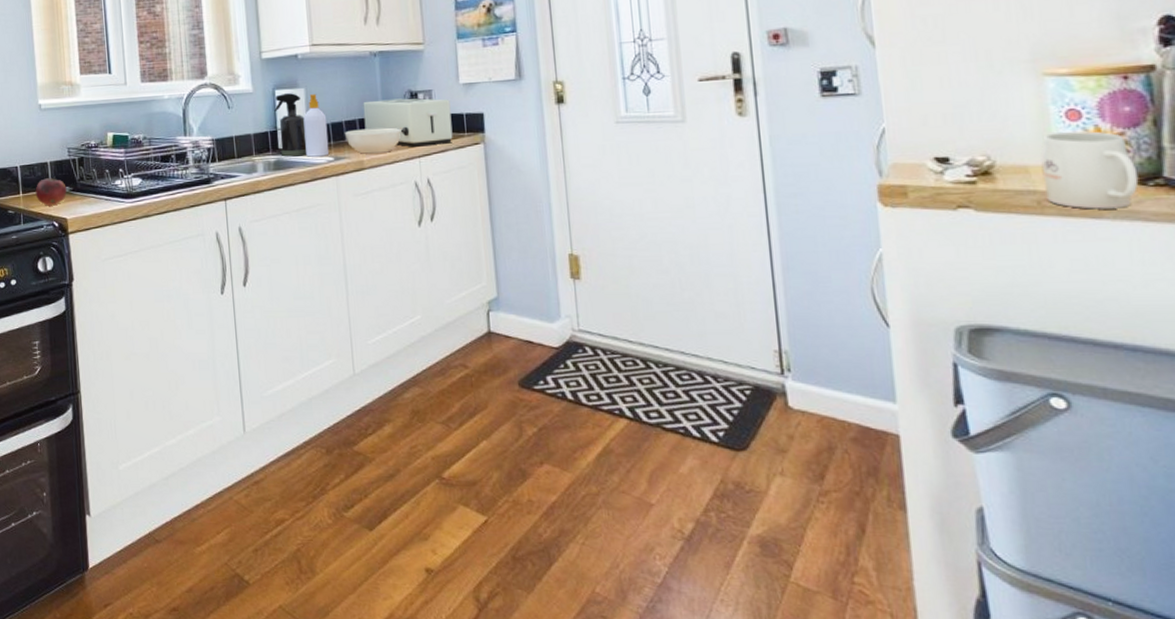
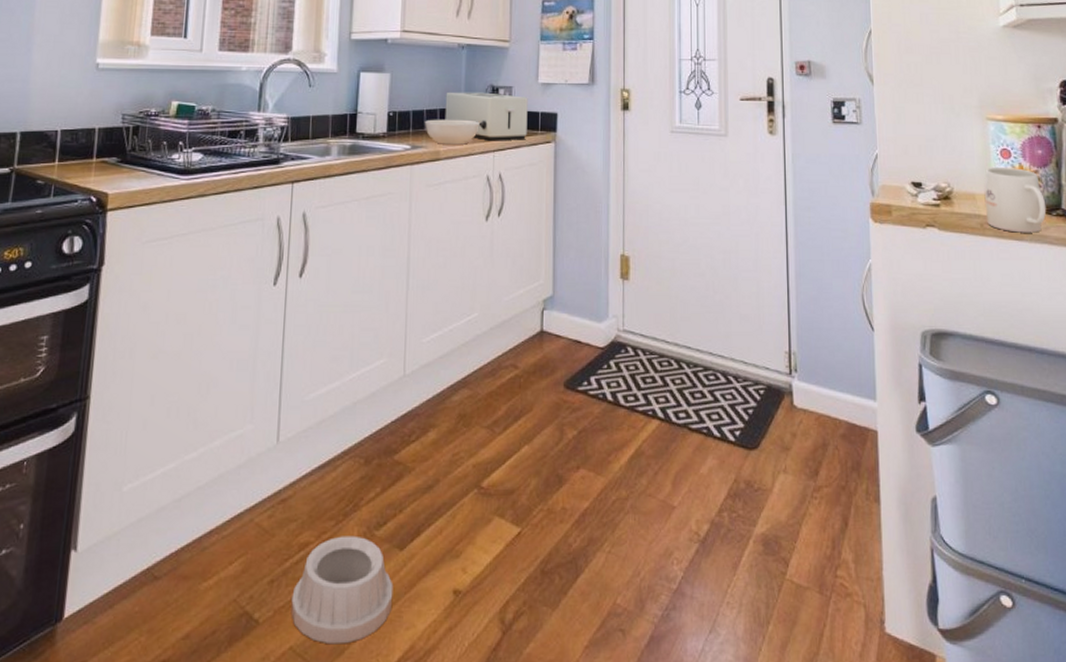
fruit: present [35,176,67,206] -> none [74,145,114,178]
spray bottle: present [274,93,308,157] -> none [357,77,387,142]
pet bowl: none [275,515,368,608] -> present [291,535,394,645]
soap bottle: present [303,94,330,157] -> none [384,80,409,144]

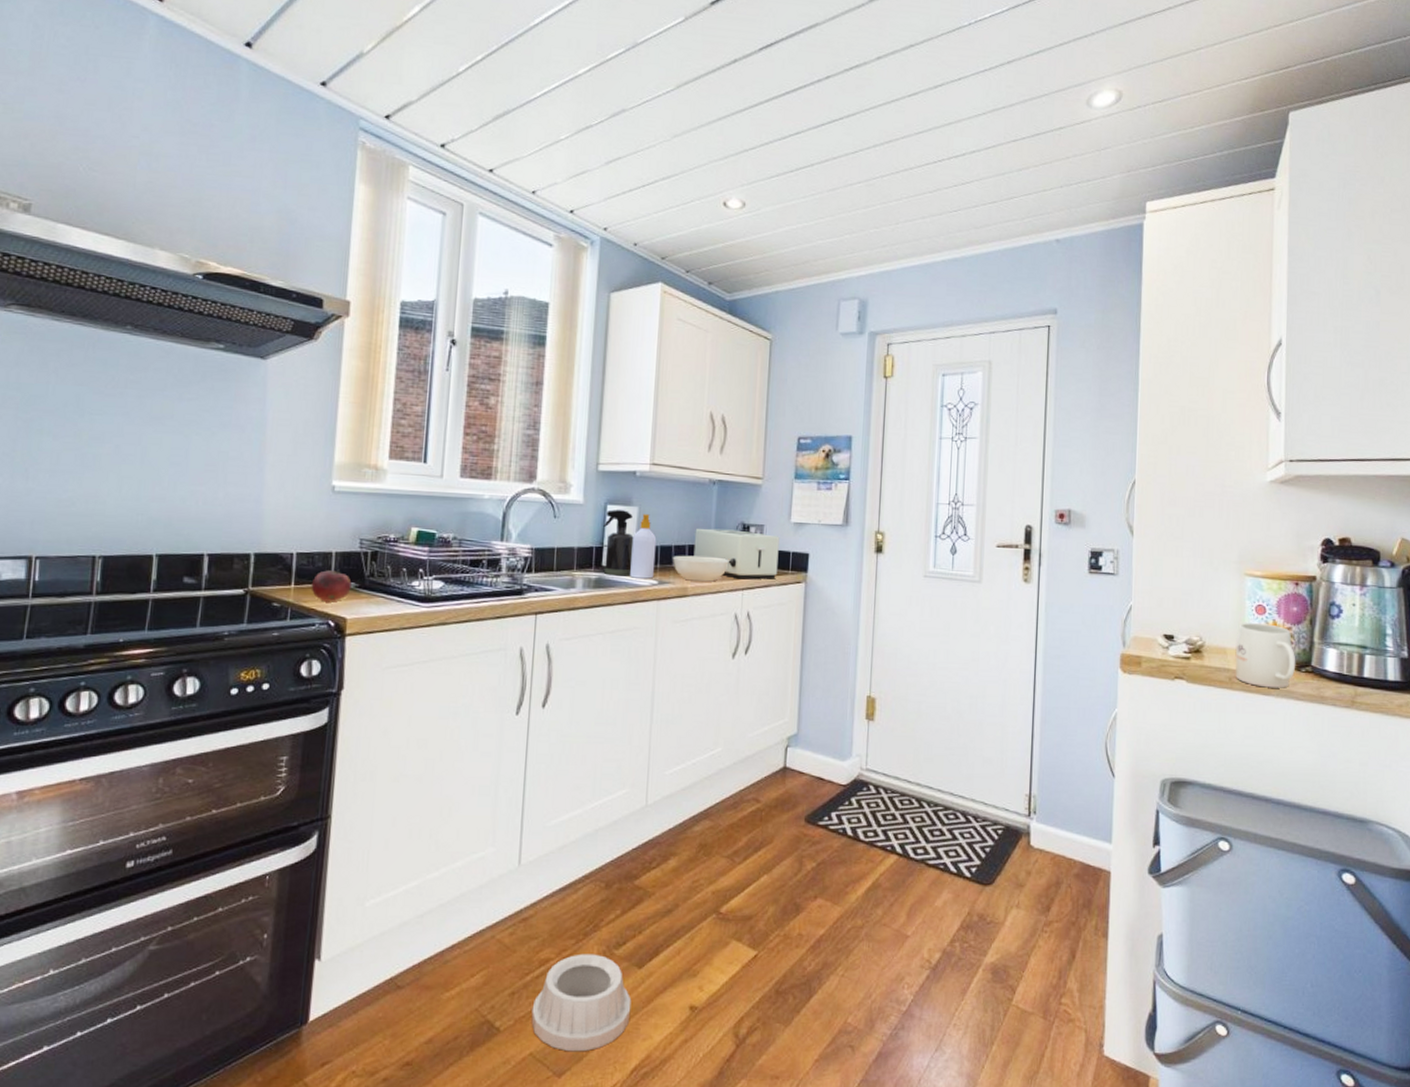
fruit: none [74,145,114,178] -> present [311,569,352,602]
spray bottle: none [357,77,387,142] -> present [603,510,634,576]
soap bottle: none [384,80,409,144] -> present [630,514,657,579]

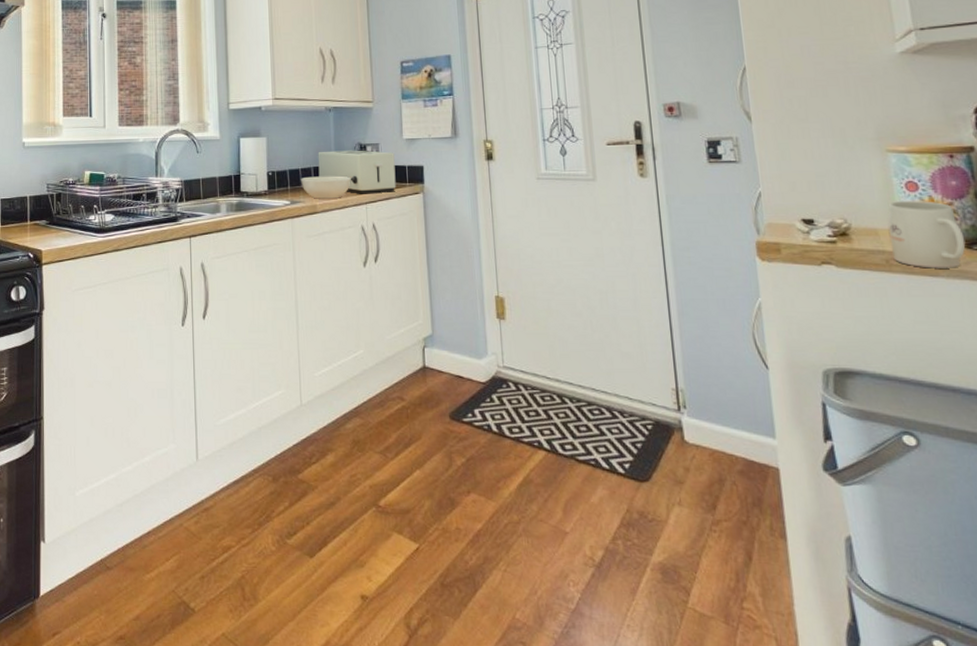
fruit: present [311,569,352,602] -> none [13,210,43,238]
pet bowl: present [531,953,632,1052] -> none [220,542,308,635]
spray bottle: present [603,510,634,576] -> none [238,141,267,199]
soap bottle: present [630,514,657,579] -> none [264,143,287,200]

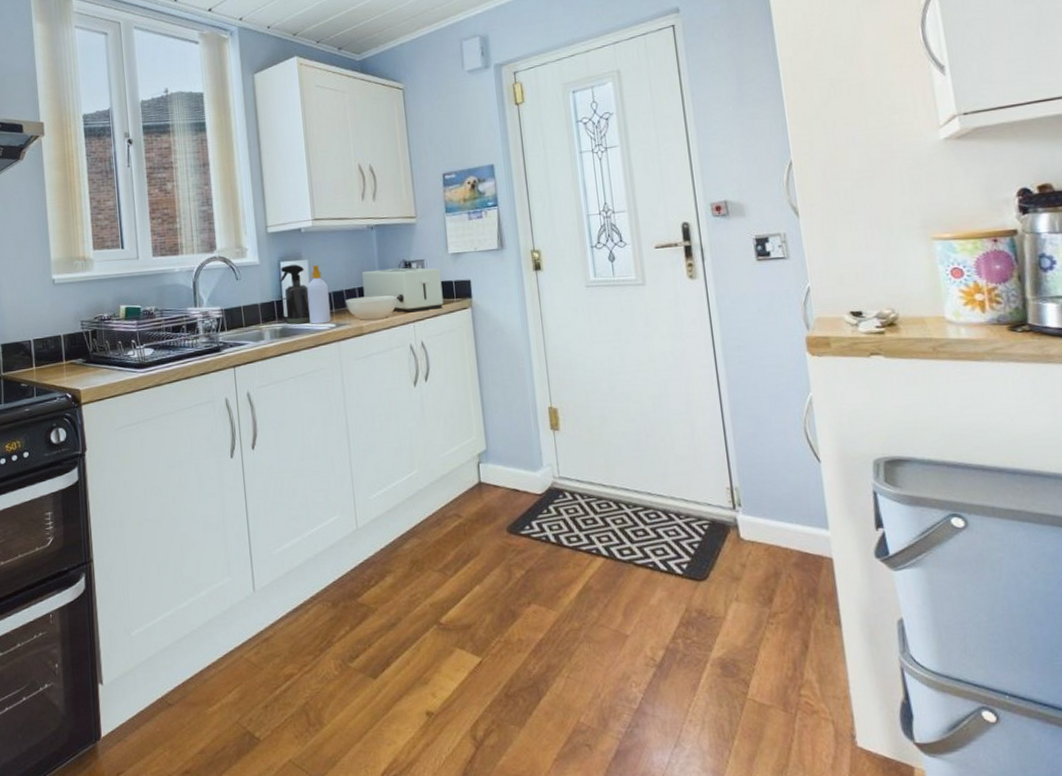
spray bottle: none [238,141,267,199] -> present [280,264,311,325]
soap bottle: none [264,143,287,200] -> present [307,265,332,324]
mug: present [887,201,966,269] -> none [933,286,1010,353]

